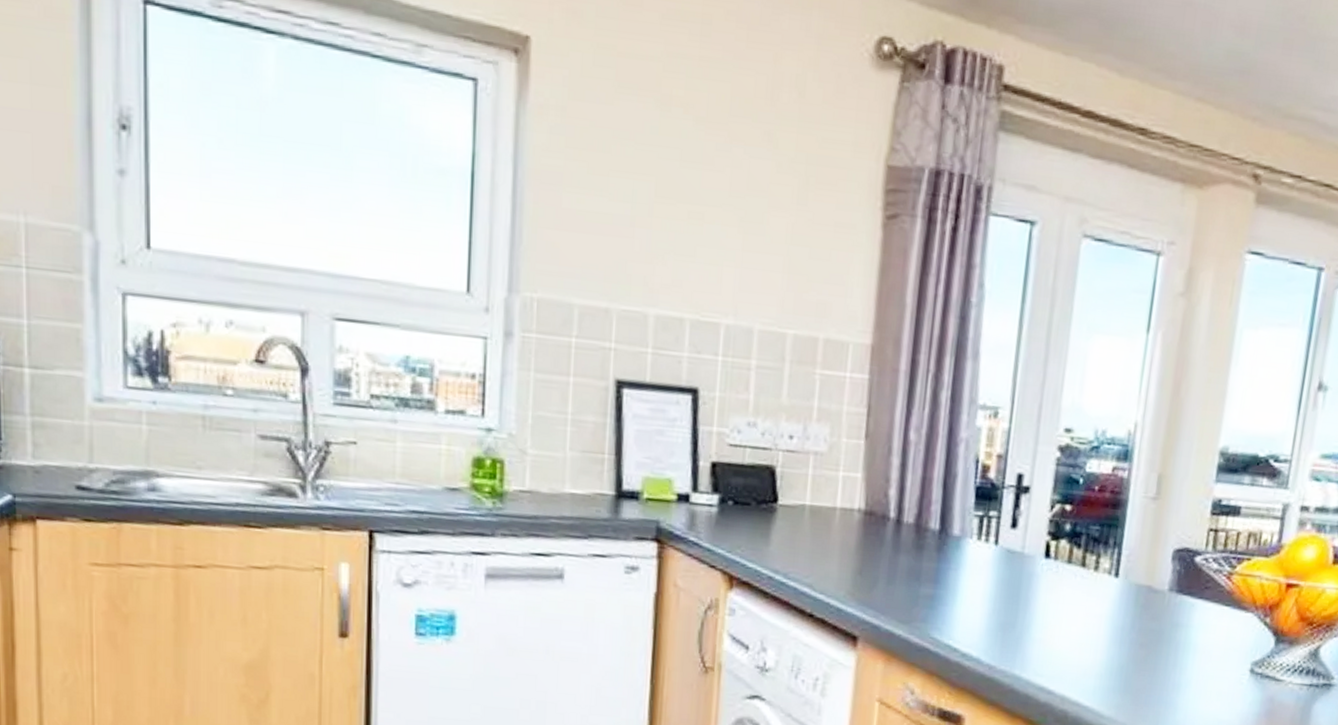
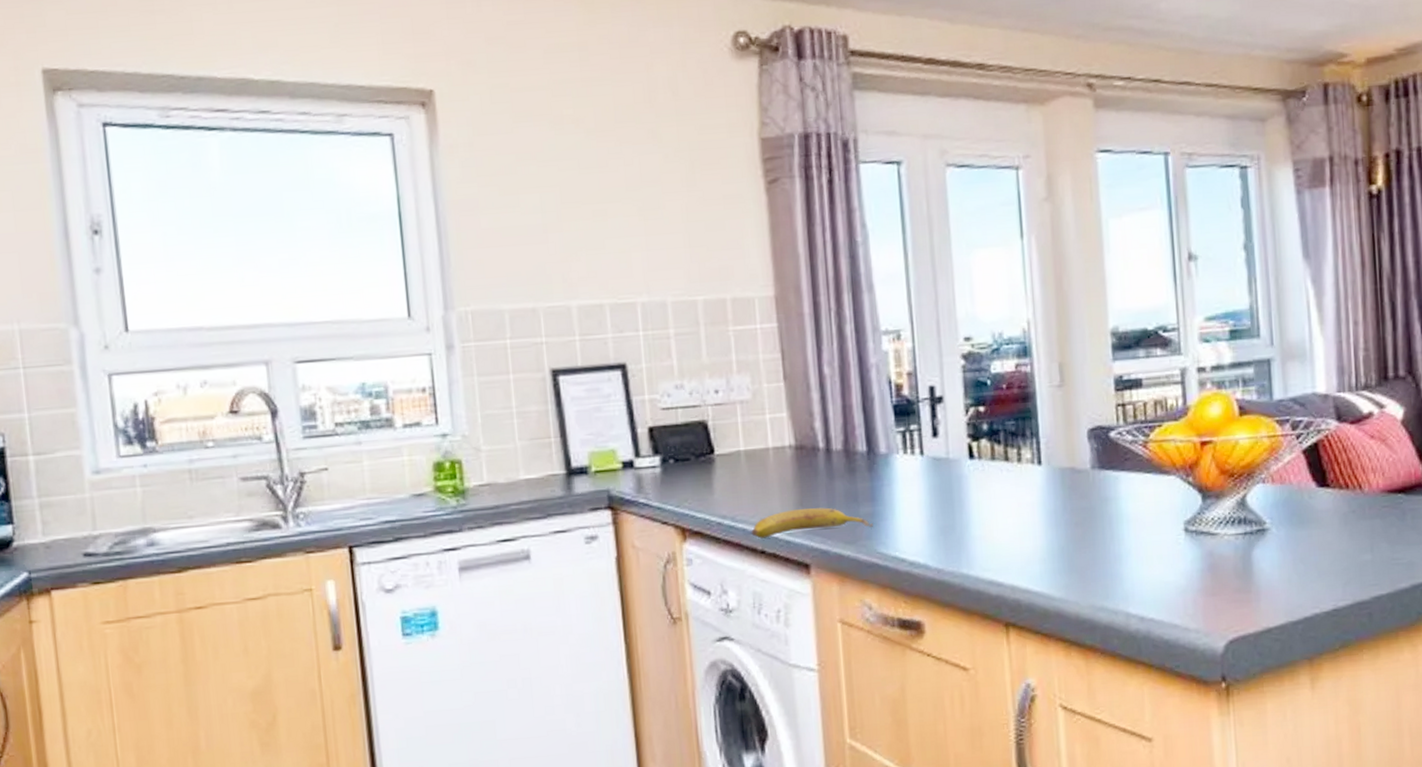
fruit: none [802,577,931,610] -> present [751,507,873,539]

